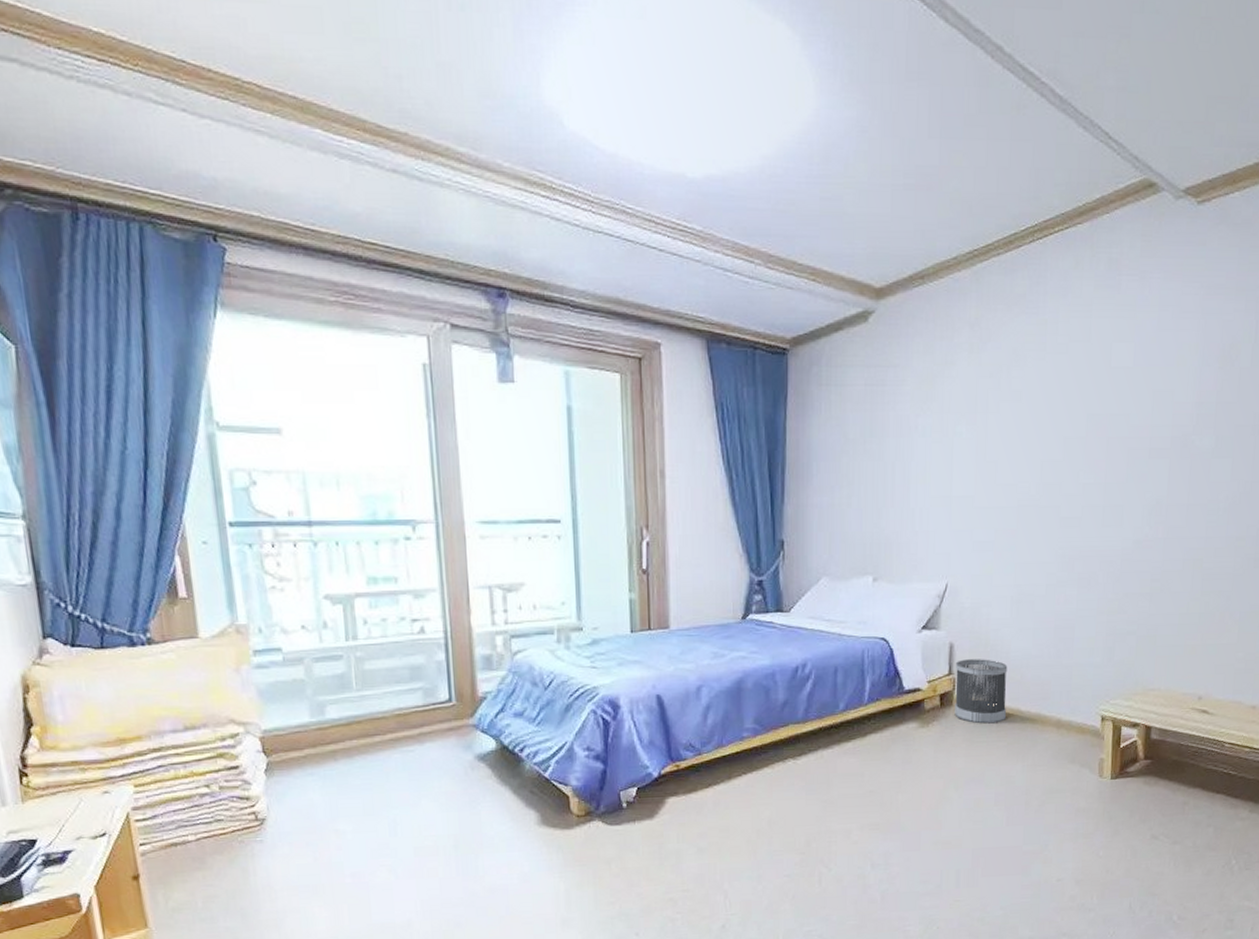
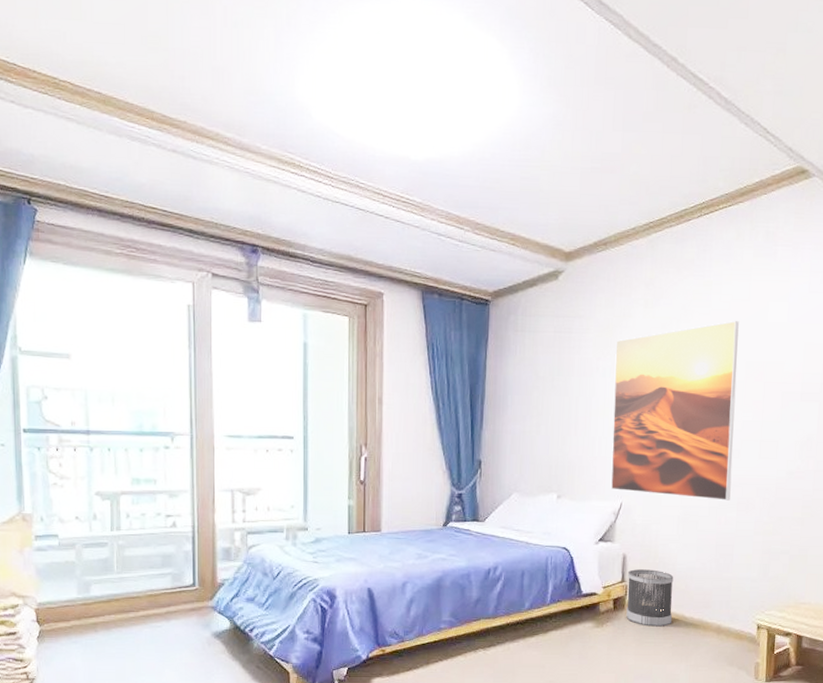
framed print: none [934,366,1078,577] -> present [610,321,739,501]

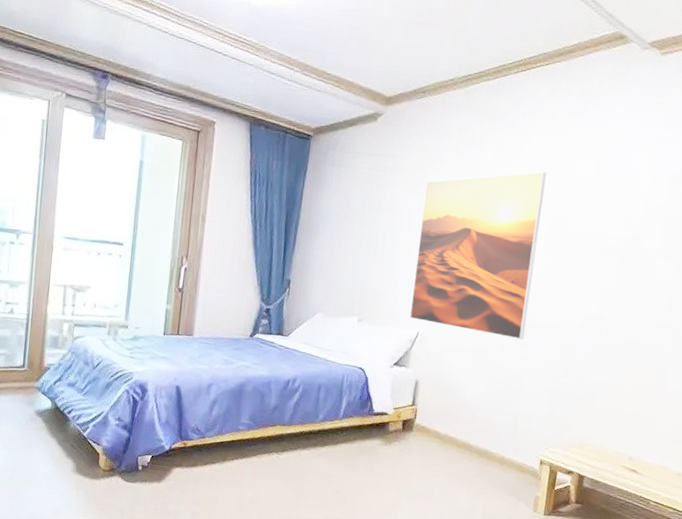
wastebasket: present [626,569,674,627] -> none [413,394,463,452]

